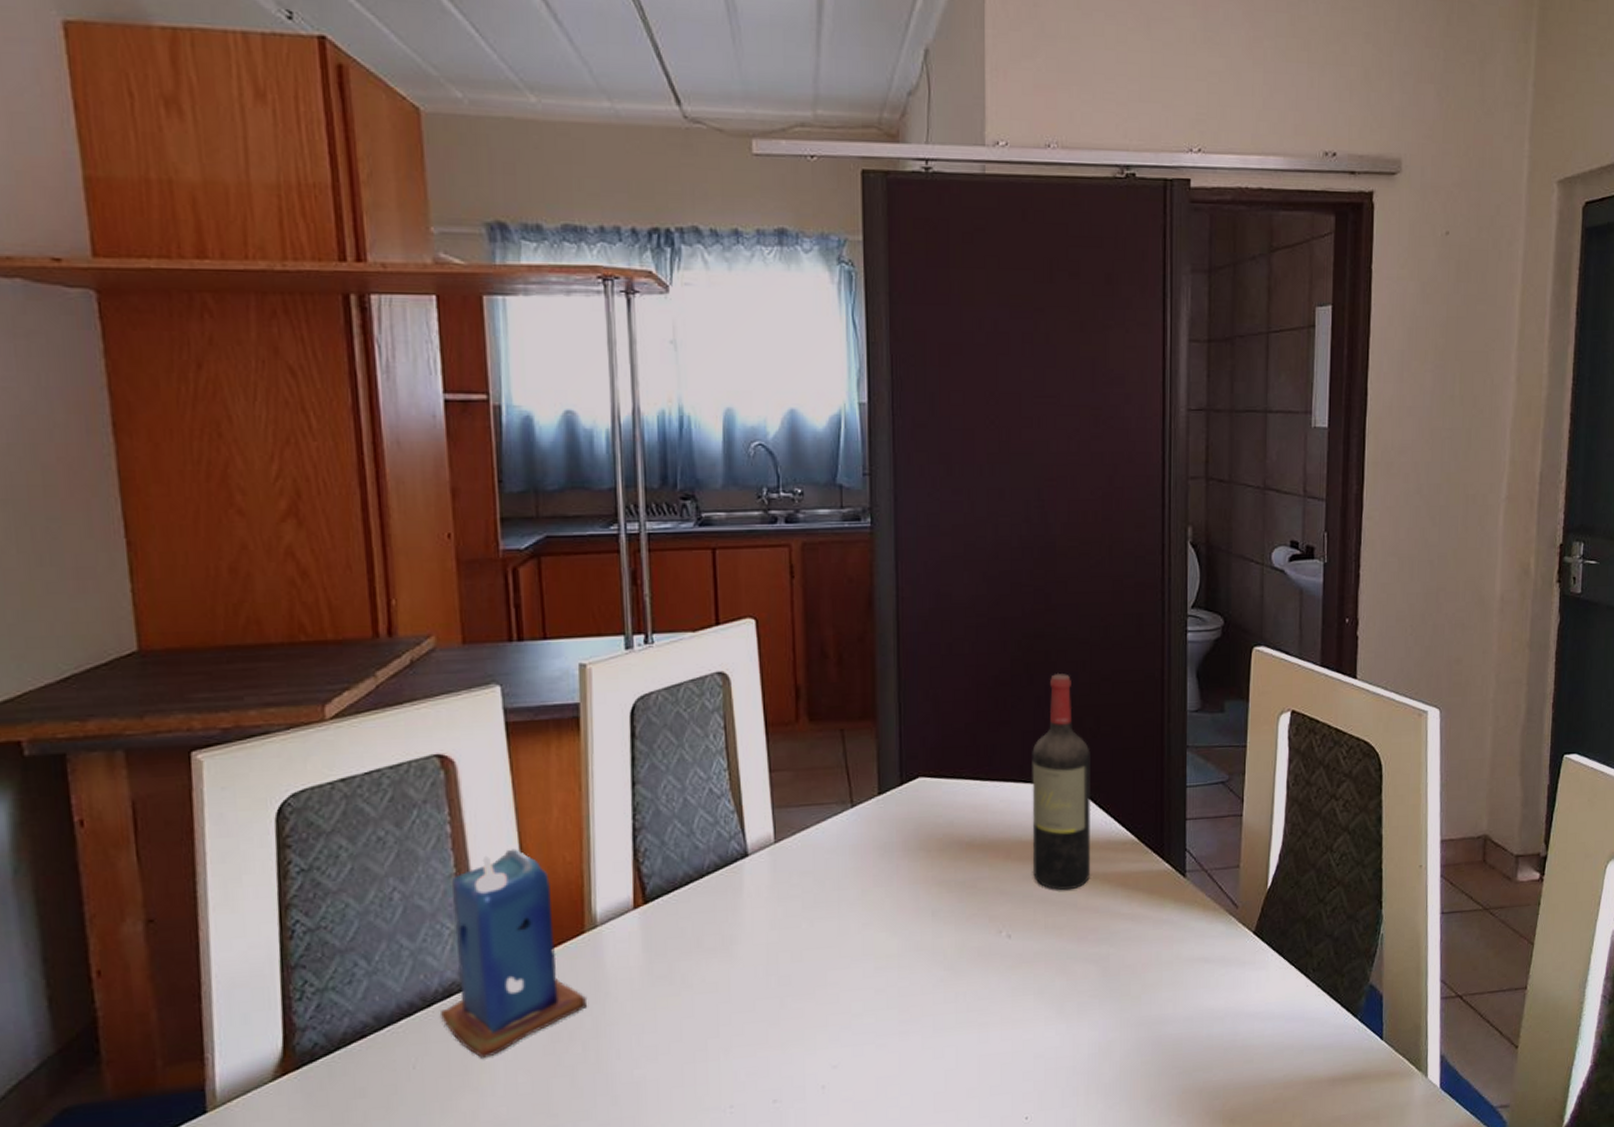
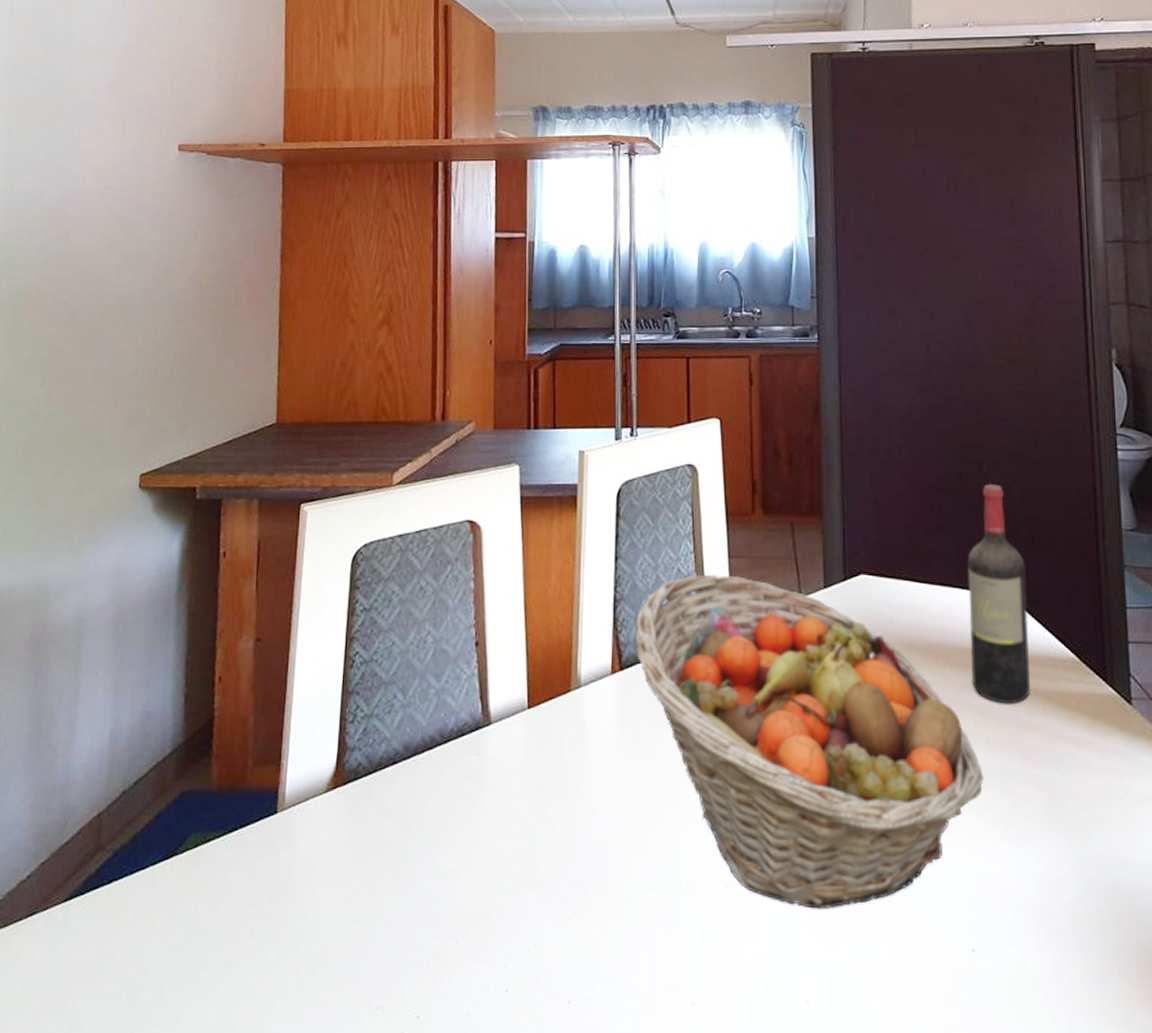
candle: present [439,849,586,1058] -> none [453,607,568,798]
fruit basket: none [659,790,1042,1109] -> present [634,574,984,909]

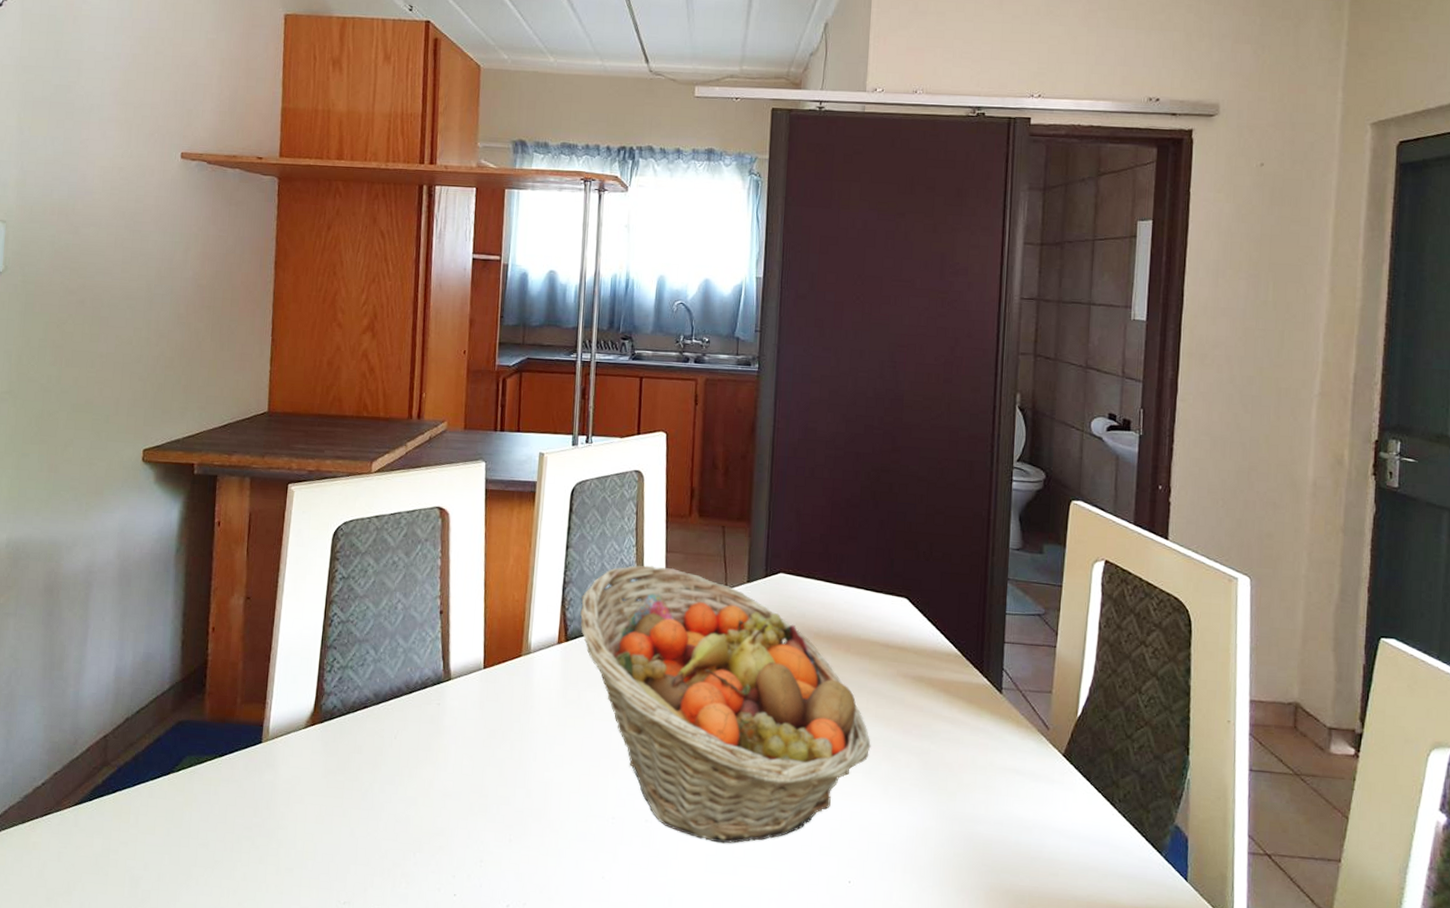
wine bottle: present [967,483,1030,704] -> none [867,502,923,688]

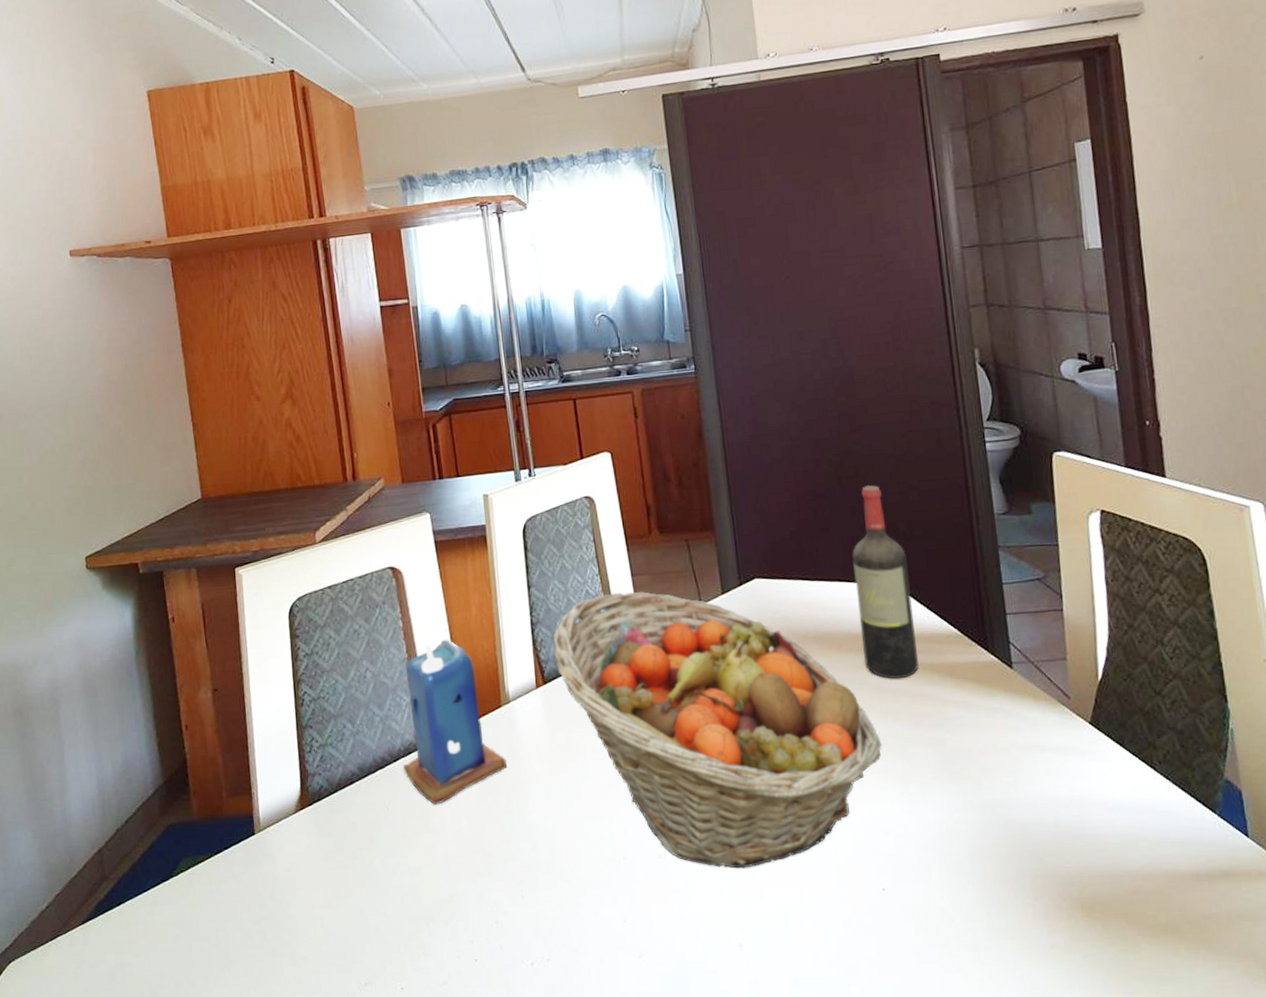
candle: none [417,583,517,740] -> present [403,639,507,805]
wine bottle: none [867,502,923,688] -> present [852,484,919,679]

